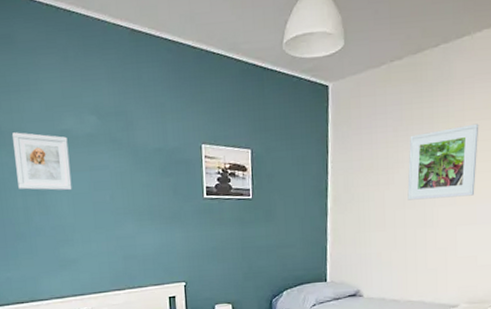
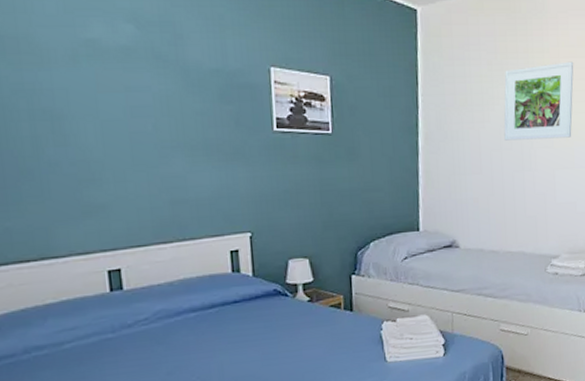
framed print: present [12,132,72,191] -> none [15,38,101,117]

